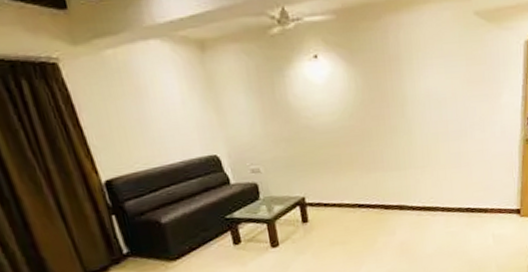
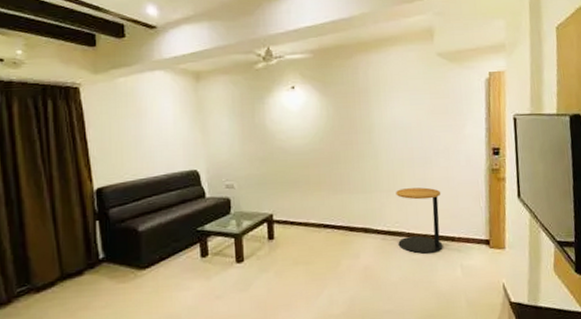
side table: none [430,161,476,227] -> present [396,187,443,254]

